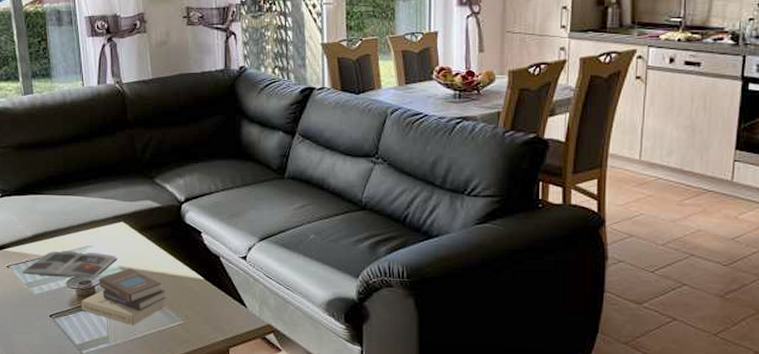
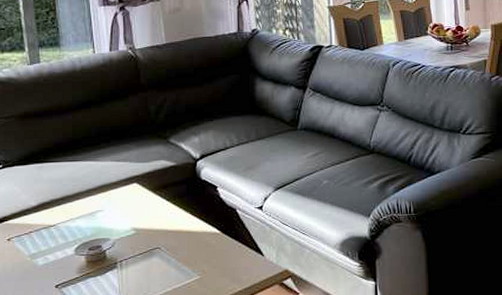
magazine: present [22,251,117,278] -> none [24,216,130,245]
books: present [80,268,167,325] -> none [90,228,183,286]

